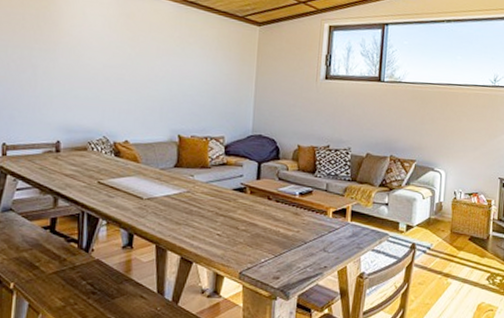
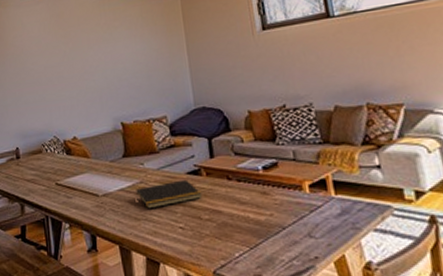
notepad: none [181,194,243,216] -> present [136,179,203,209]

